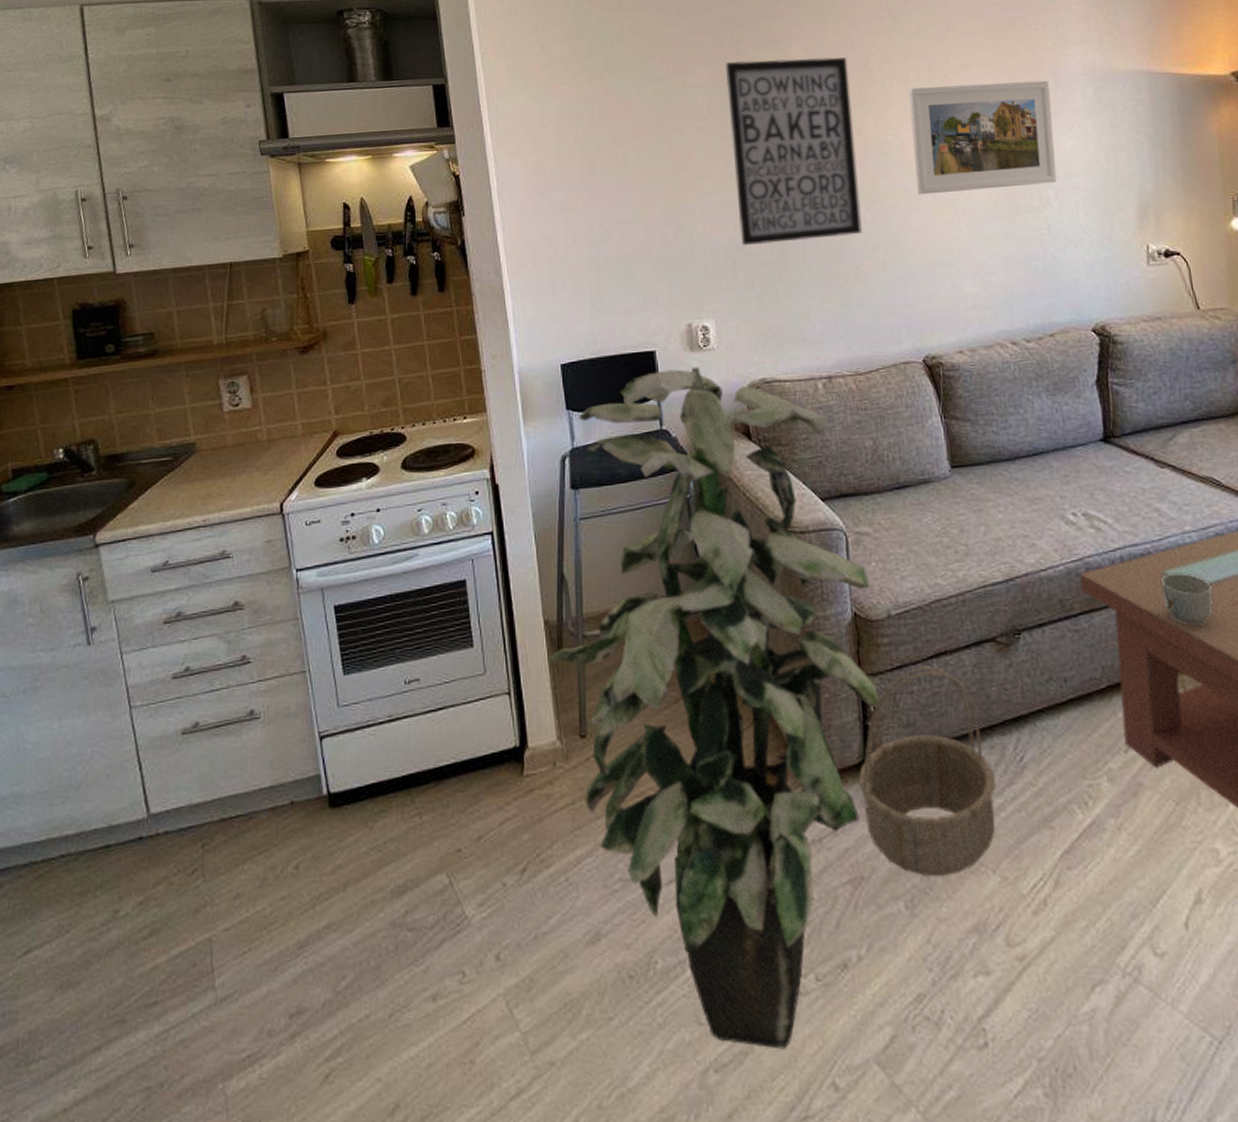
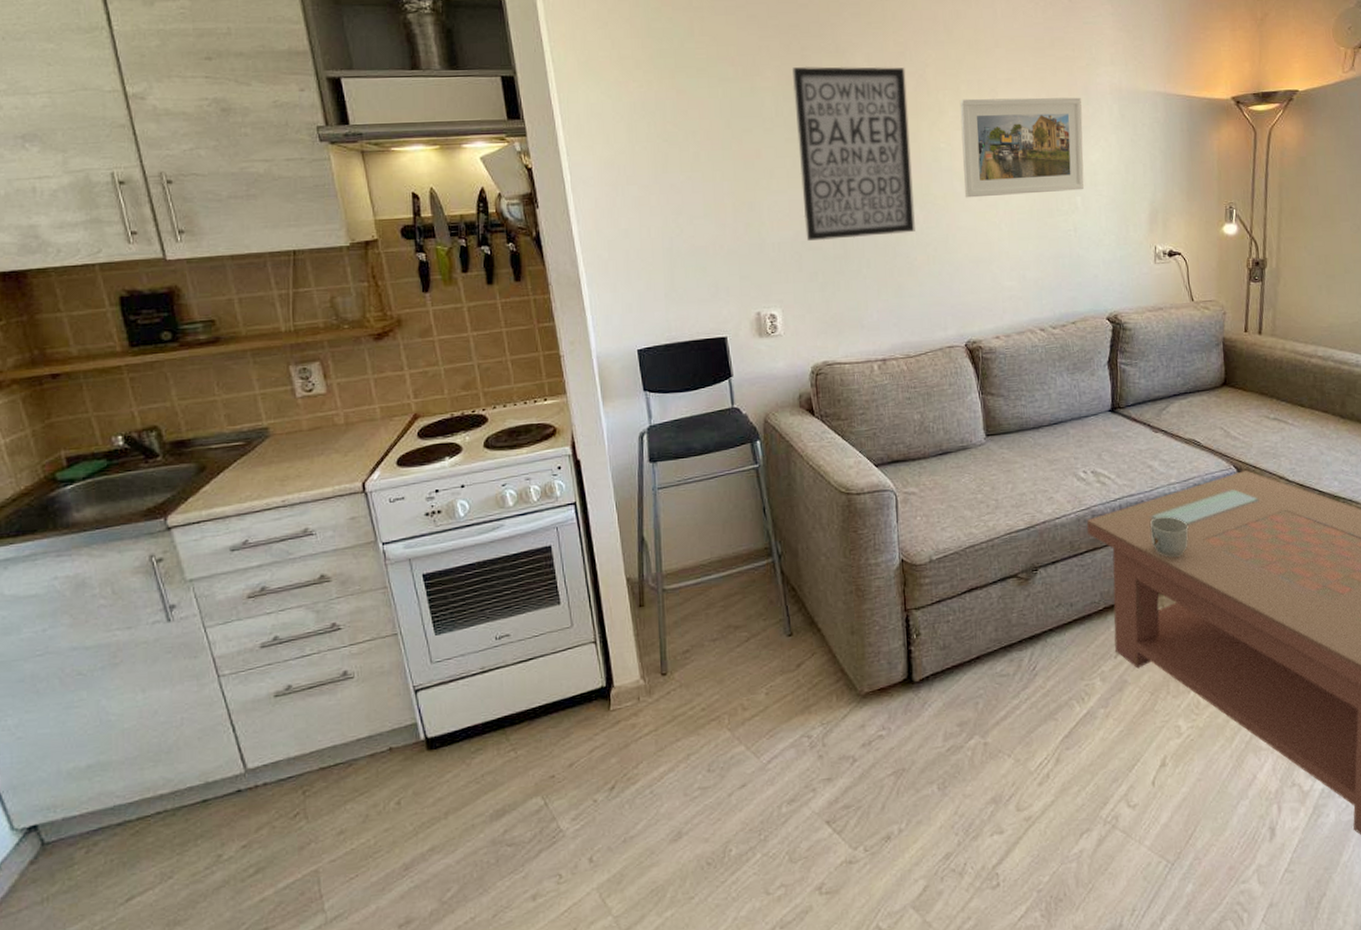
indoor plant: present [547,366,881,1050] -> none [630,351,922,906]
basket: present [858,666,997,877] -> none [902,600,1014,764]

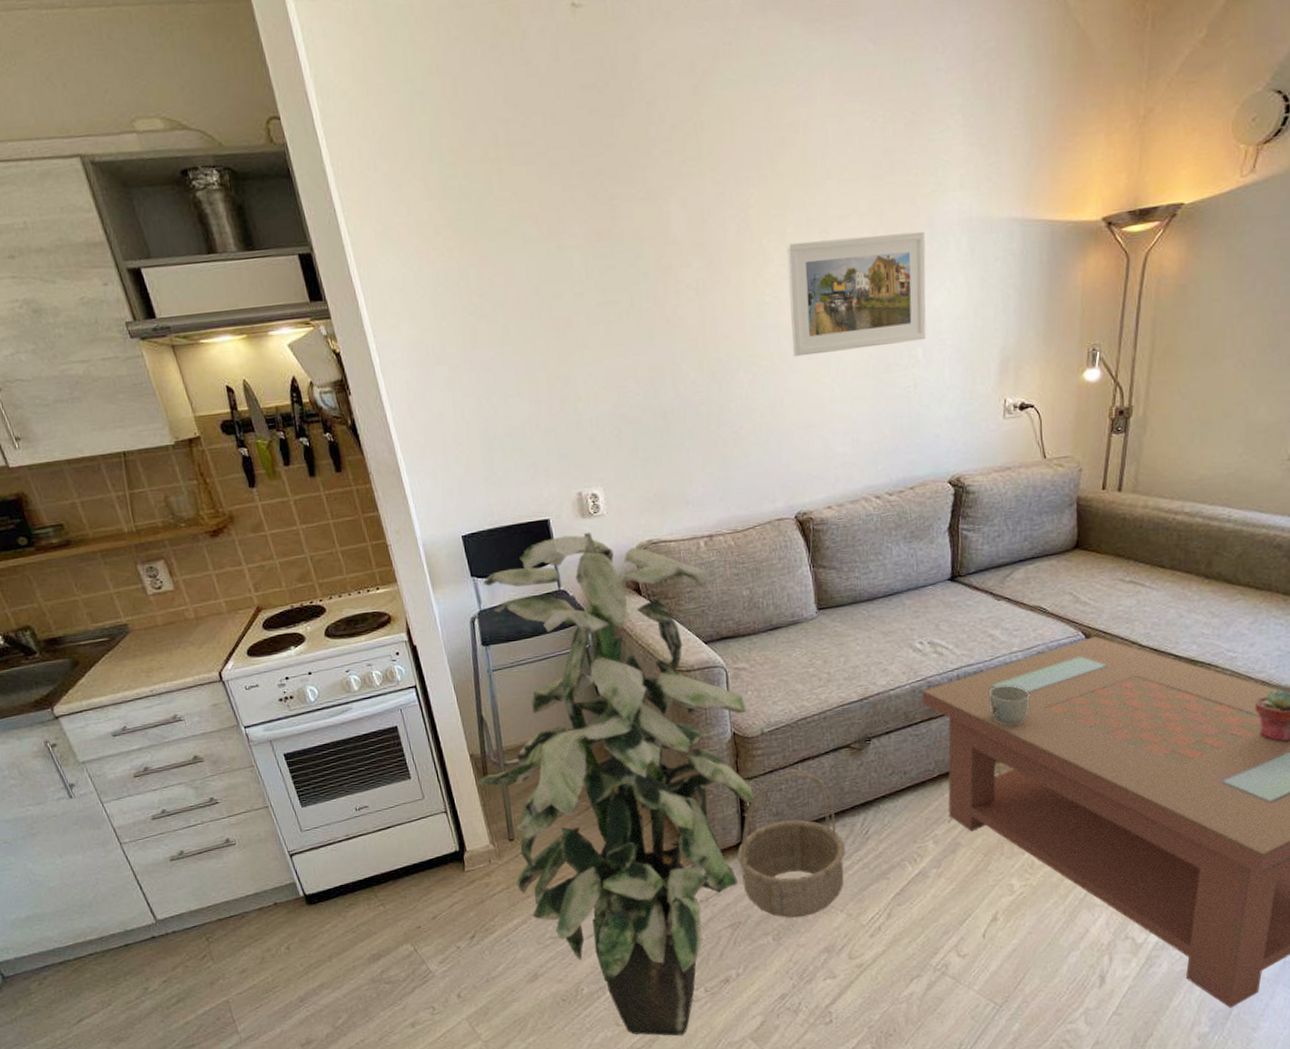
indoor plant: none [630,351,922,906] -> present [475,532,755,1036]
wall art: present [791,66,915,241] -> none [600,211,740,414]
basket: none [902,600,1014,764] -> present [737,769,846,918]

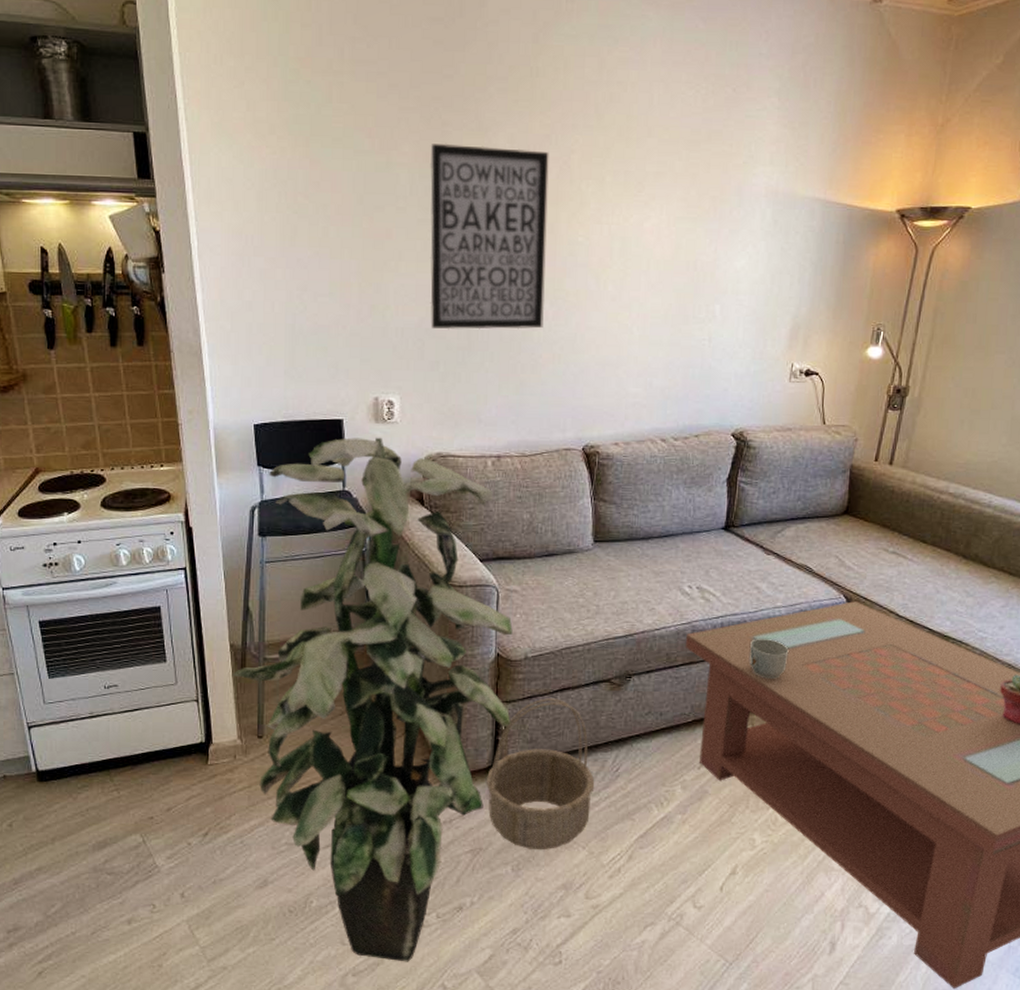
wall art: none [600,211,740,414] -> present [429,143,549,330]
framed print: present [786,231,927,357] -> none [598,190,733,298]

